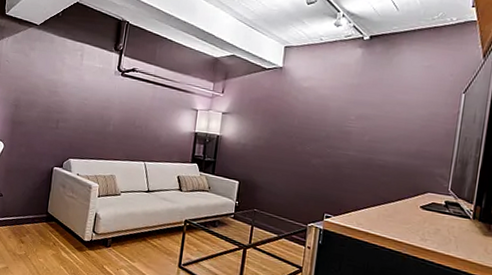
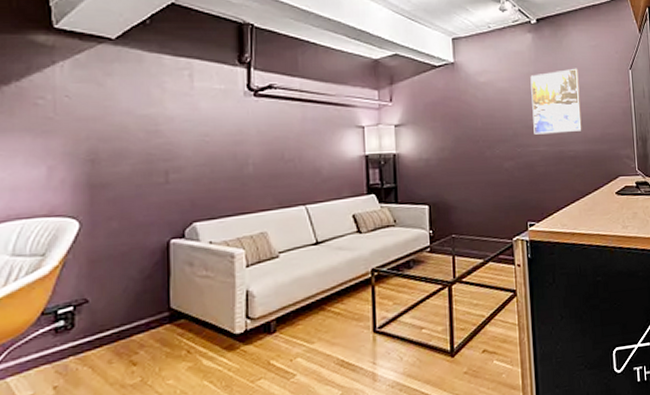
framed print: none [346,85,404,144] -> present [530,68,582,135]

